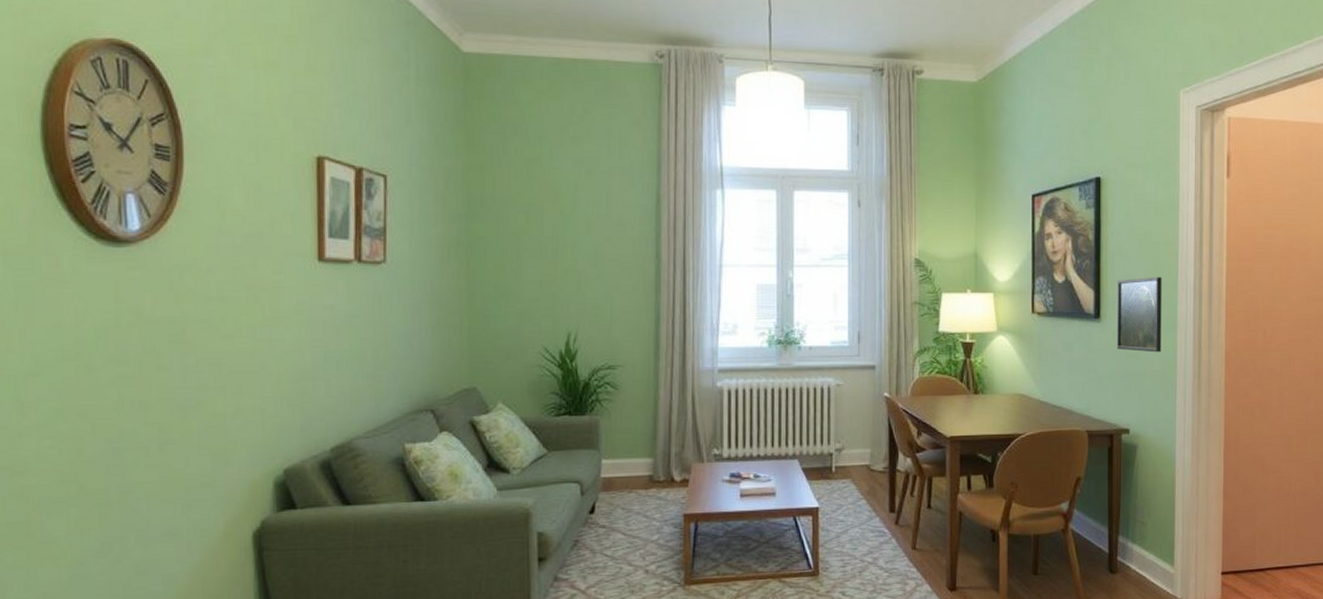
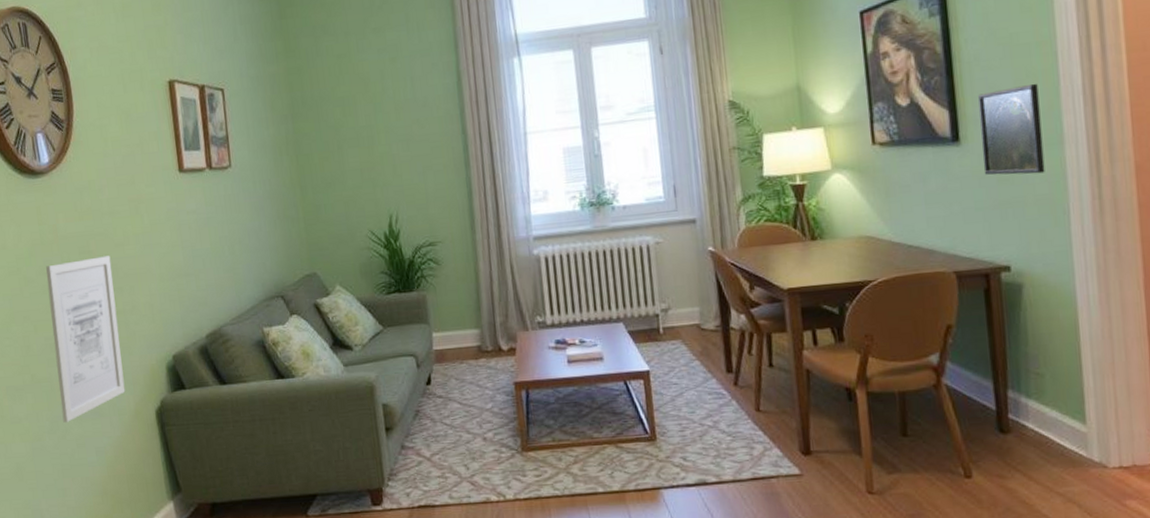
wall art: none [118,348,214,544] -> present [46,255,126,423]

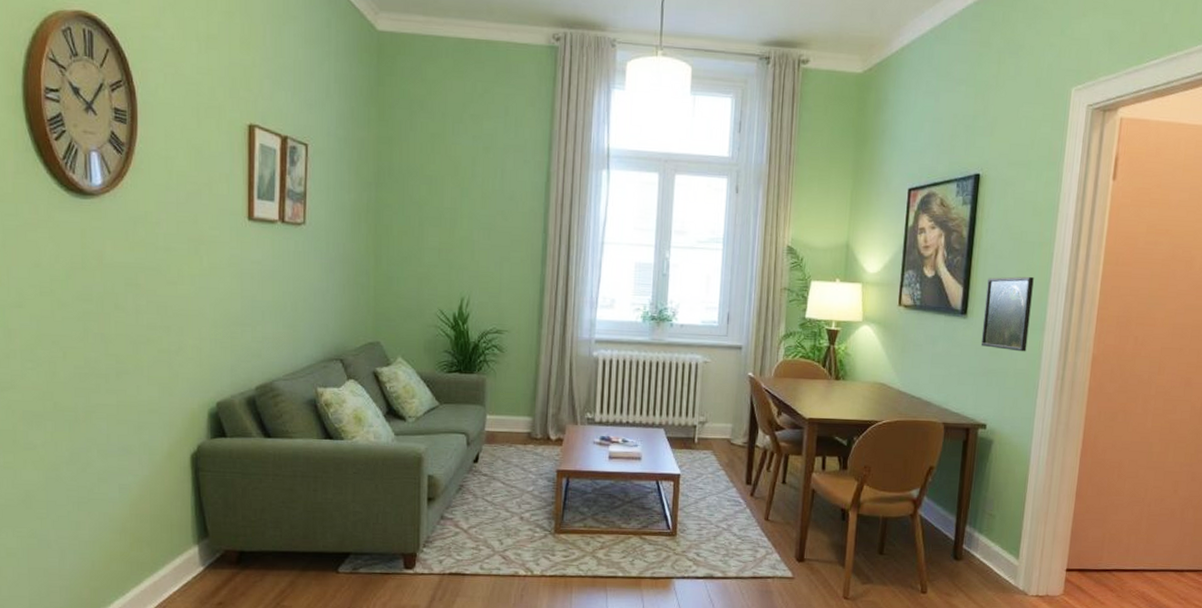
wall art: present [46,255,126,423] -> none [84,291,161,455]

